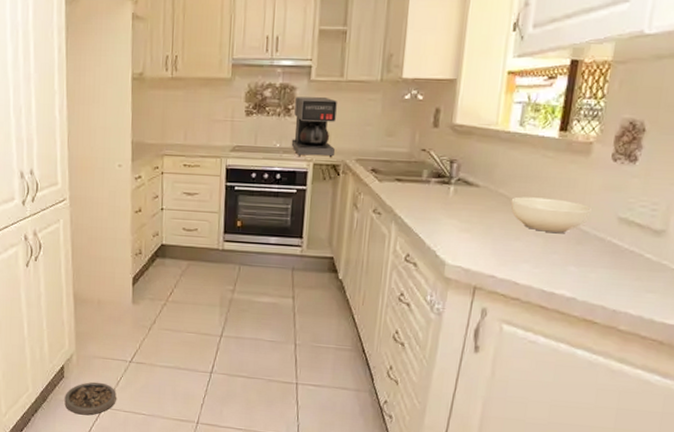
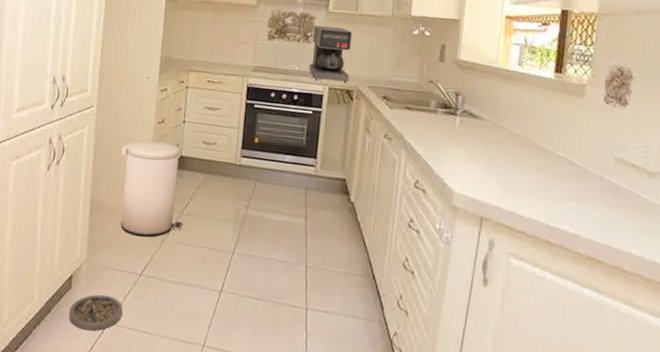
pedal bin: none [99,230,170,326] -> present [120,140,184,238]
bowl: present [510,196,593,233] -> none [513,131,590,169]

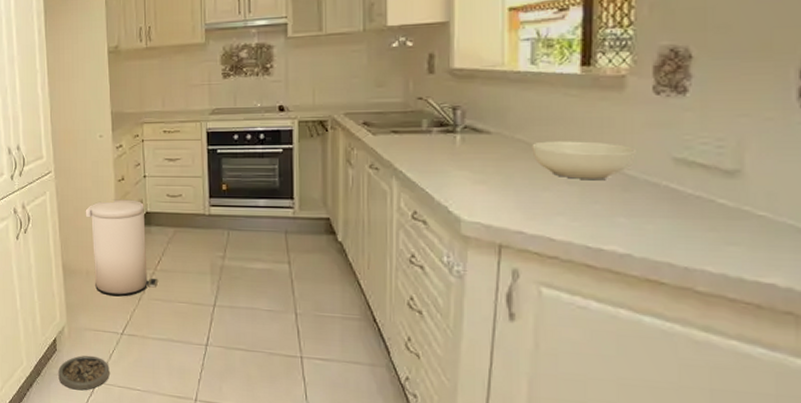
coffee maker: present [308,25,353,84] -> none [272,52,320,115]
bowl: none [513,131,590,169] -> present [532,141,638,179]

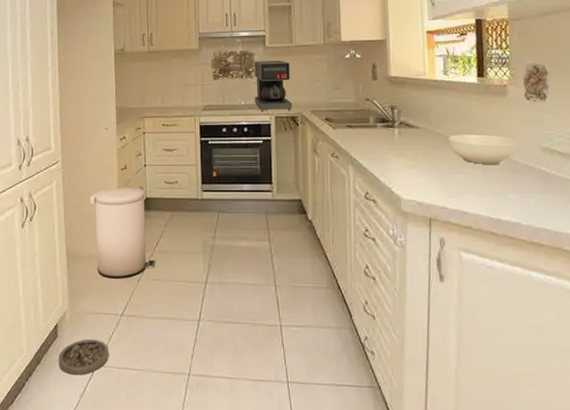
coffee maker: none [272,52,320,115] -> present [254,60,292,111]

